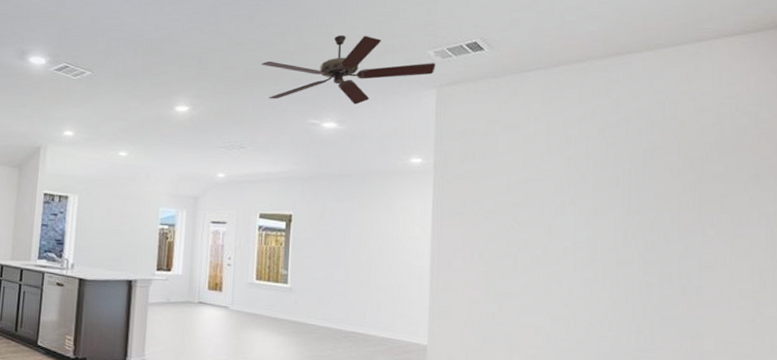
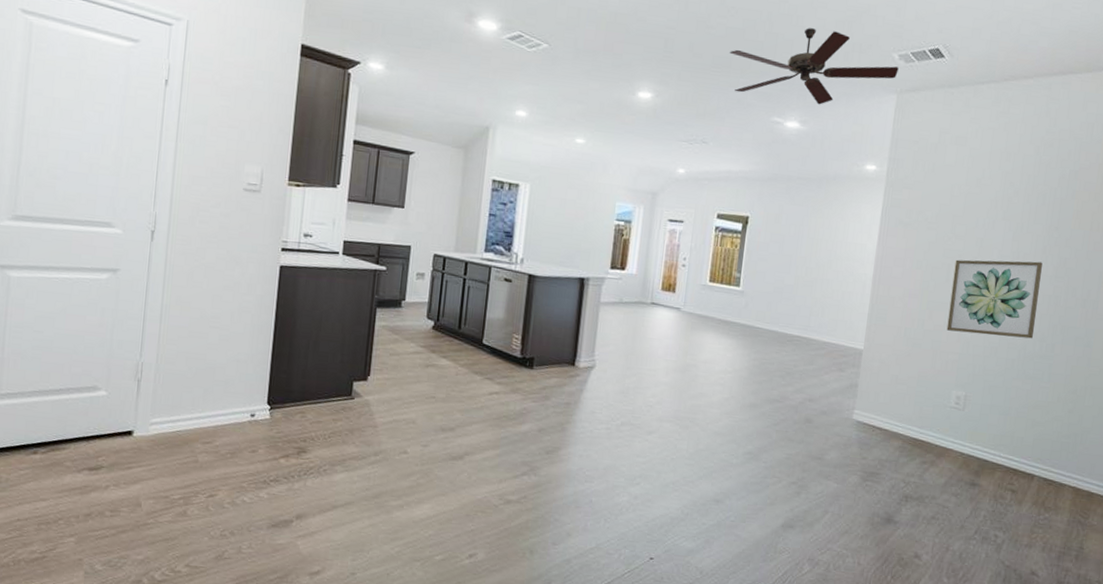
wall art: none [521,246,627,330] -> present [946,259,1043,339]

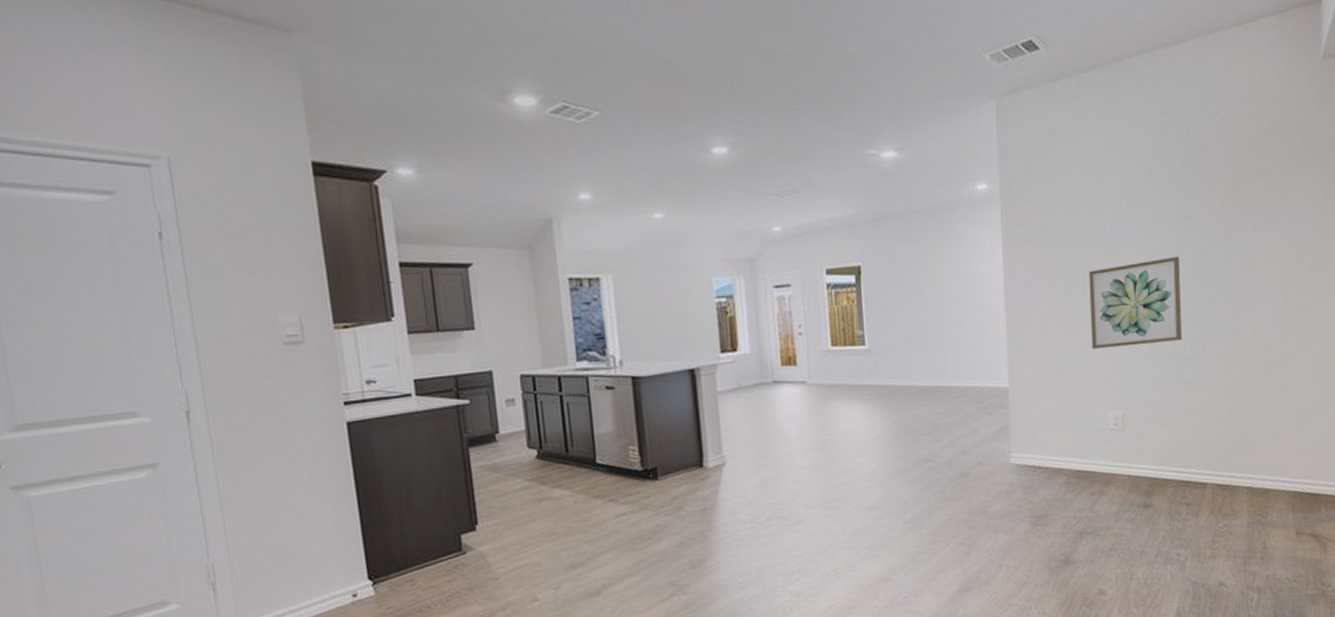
ceiling fan: present [729,28,899,105] -> none [804,40,993,129]

